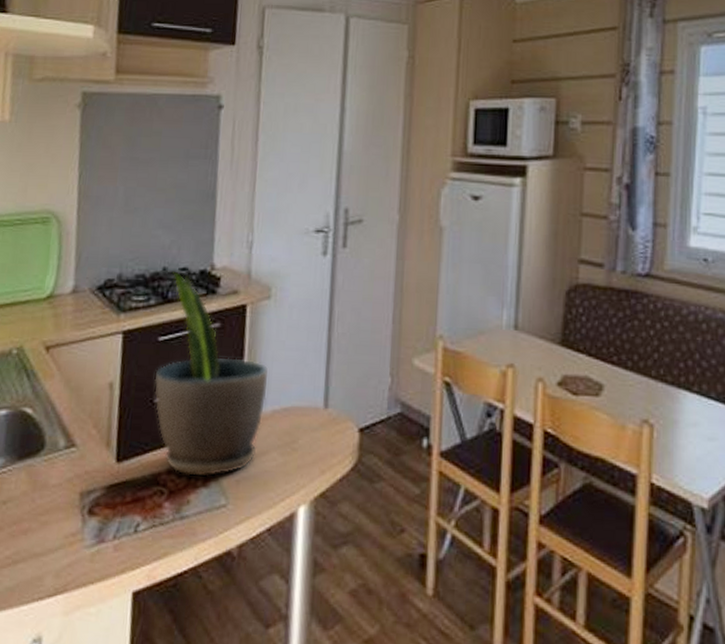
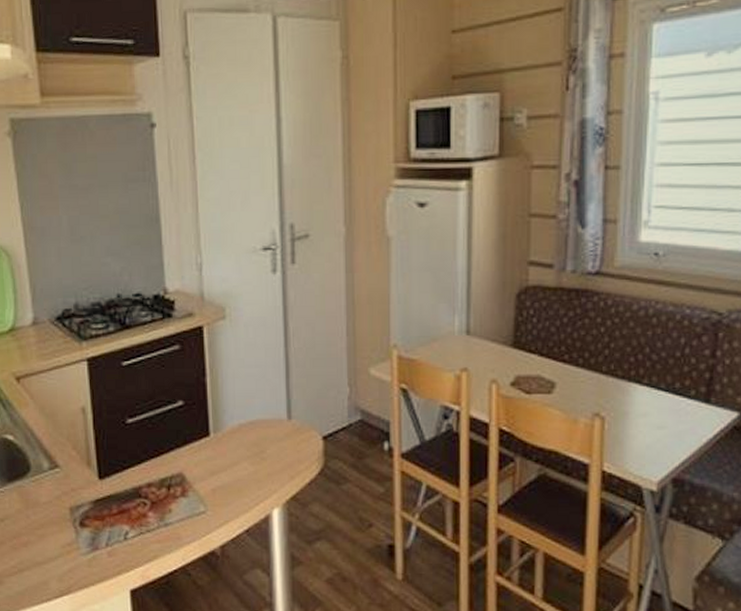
potted plant: present [154,271,268,477] -> none [123,297,232,488]

